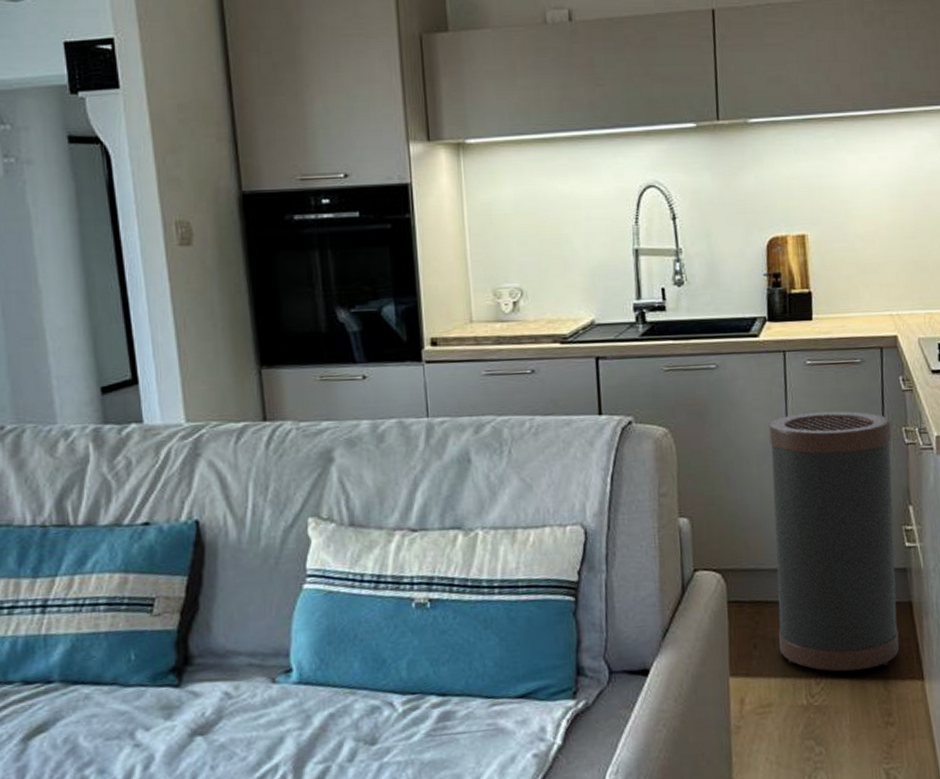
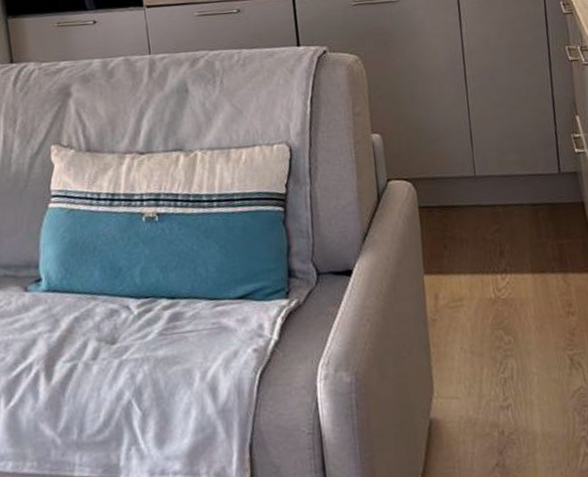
trash can: present [768,411,900,672] -> none [446,34,576,267]

